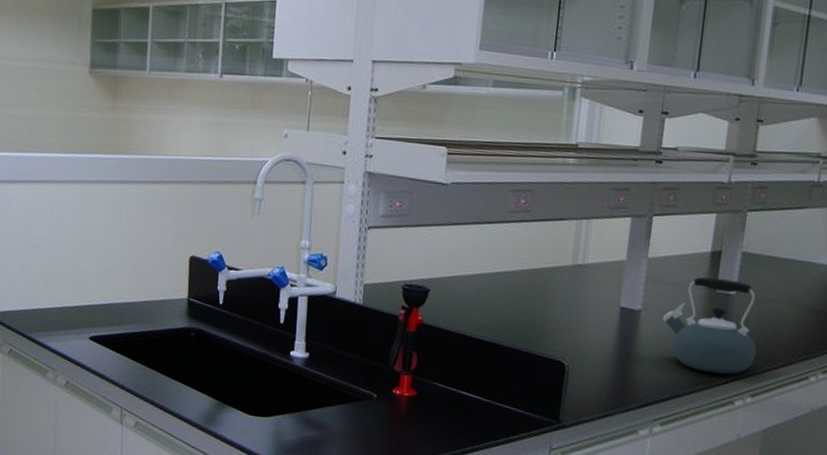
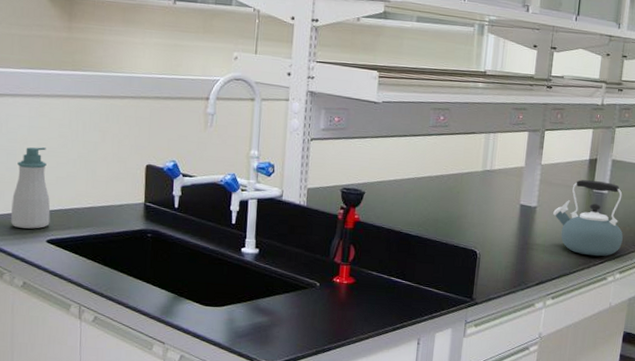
soap bottle: none [55,237,94,325] -> present [11,147,51,229]

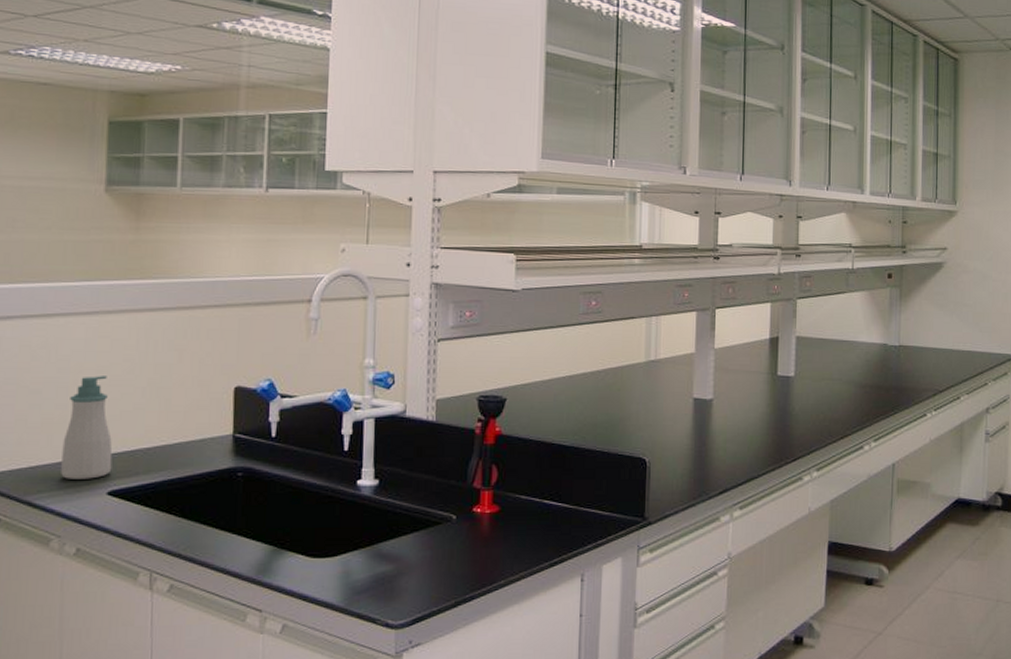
kettle: present [553,180,623,257] -> none [733,362,817,453]

